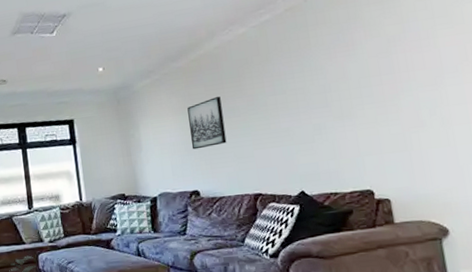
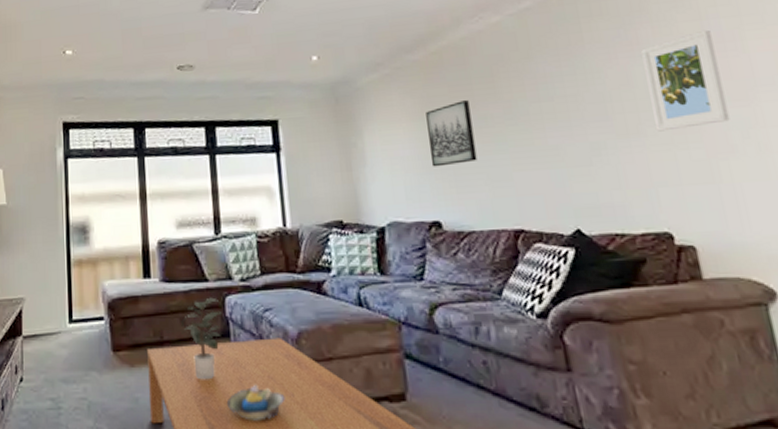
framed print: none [355,31,421,114] -> present [641,29,730,132]

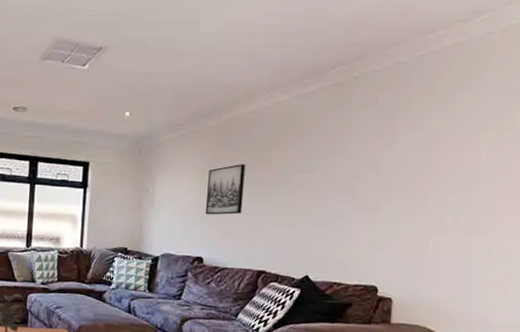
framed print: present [641,29,730,132] -> none [388,129,456,208]

